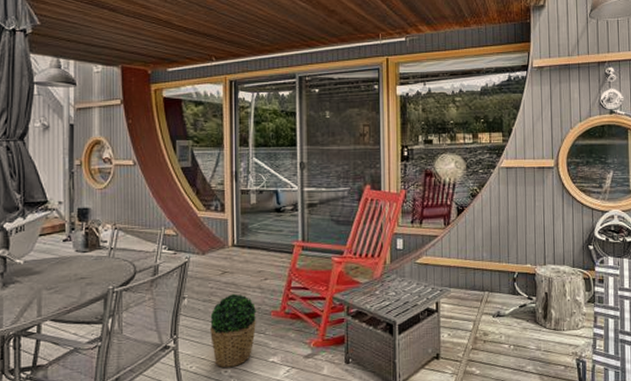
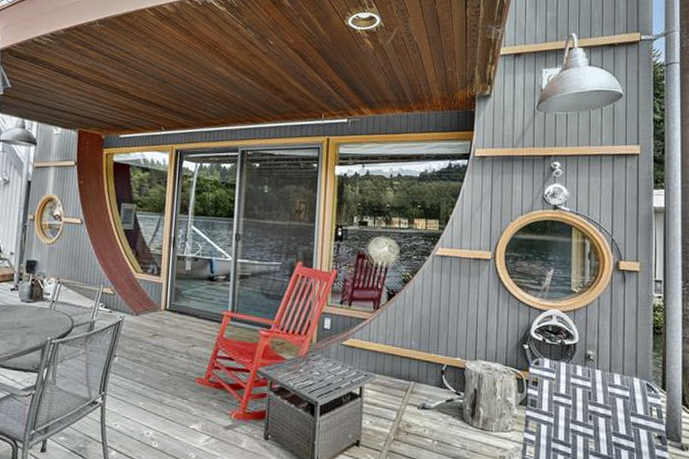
potted plant: present [210,293,257,367] -> none [136,356,183,430]

